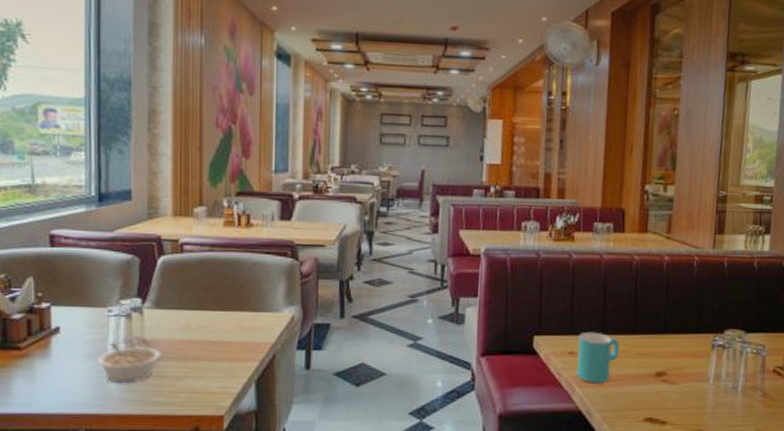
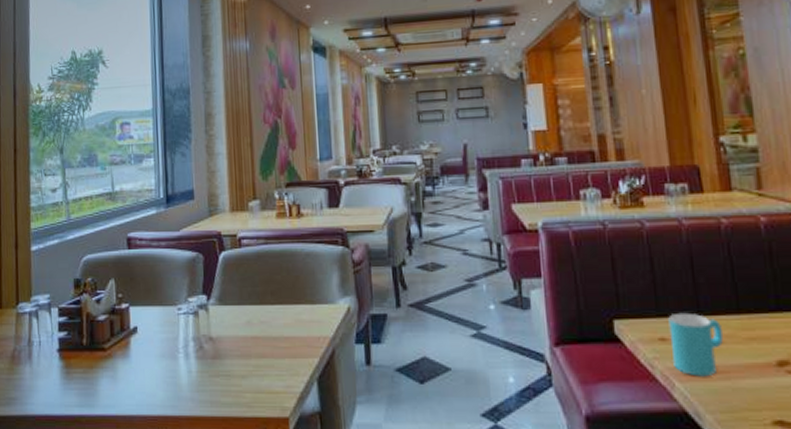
legume: present [96,342,161,384] -> none [169,340,227,384]

